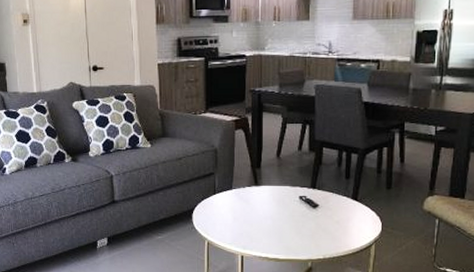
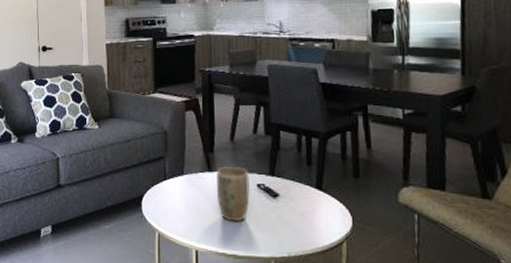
plant pot: none [261,180,292,230] -> present [216,166,250,222]

